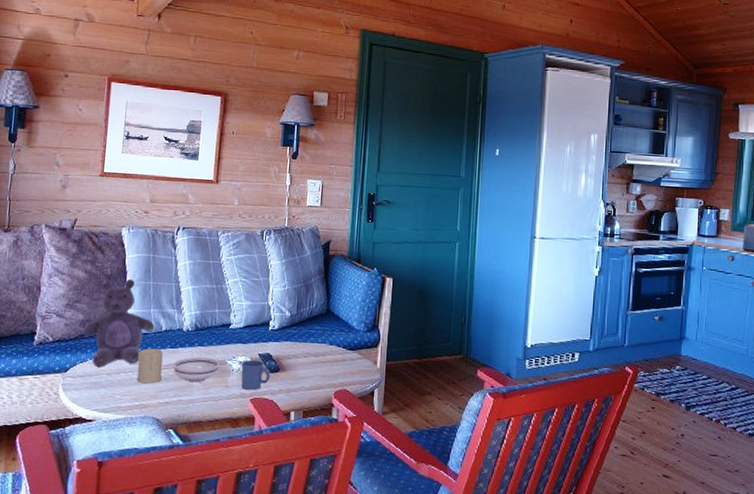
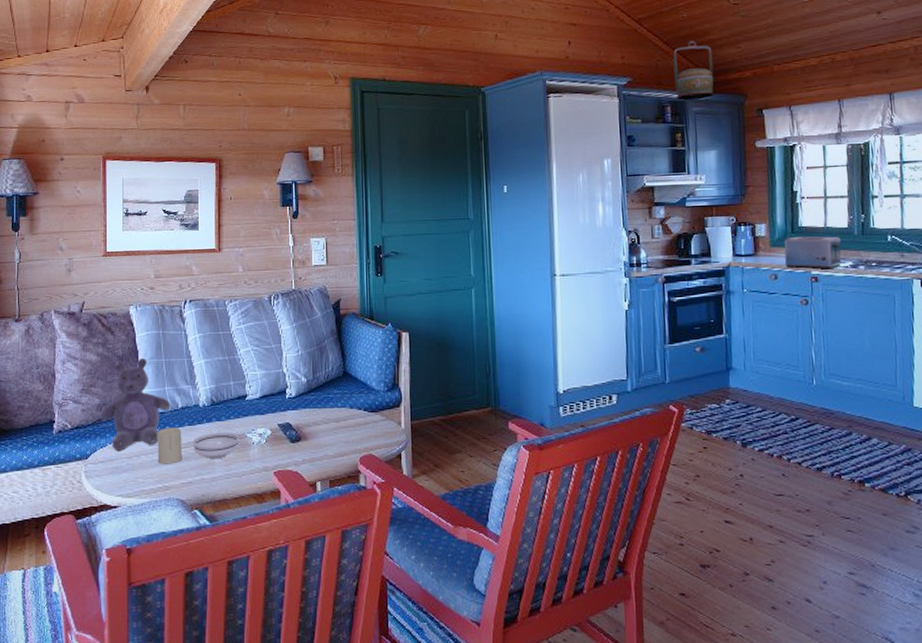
mug: present [241,359,271,391] -> none [262,430,292,464]
decorative basket: none [663,33,700,89] -> present [673,41,714,101]

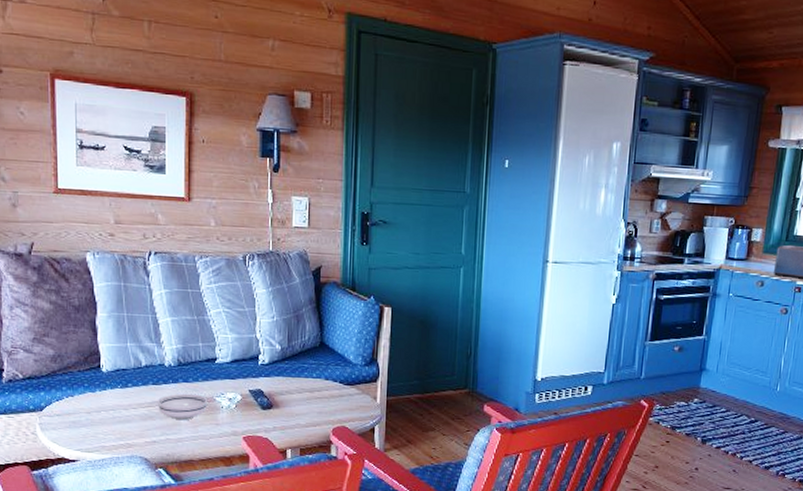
stuffed animal: present [100,357,171,451] -> none [55,310,133,405]
candle: present [156,427,182,464] -> none [117,385,146,422]
decorative basket: present [673,41,714,101] -> none [698,18,743,87]

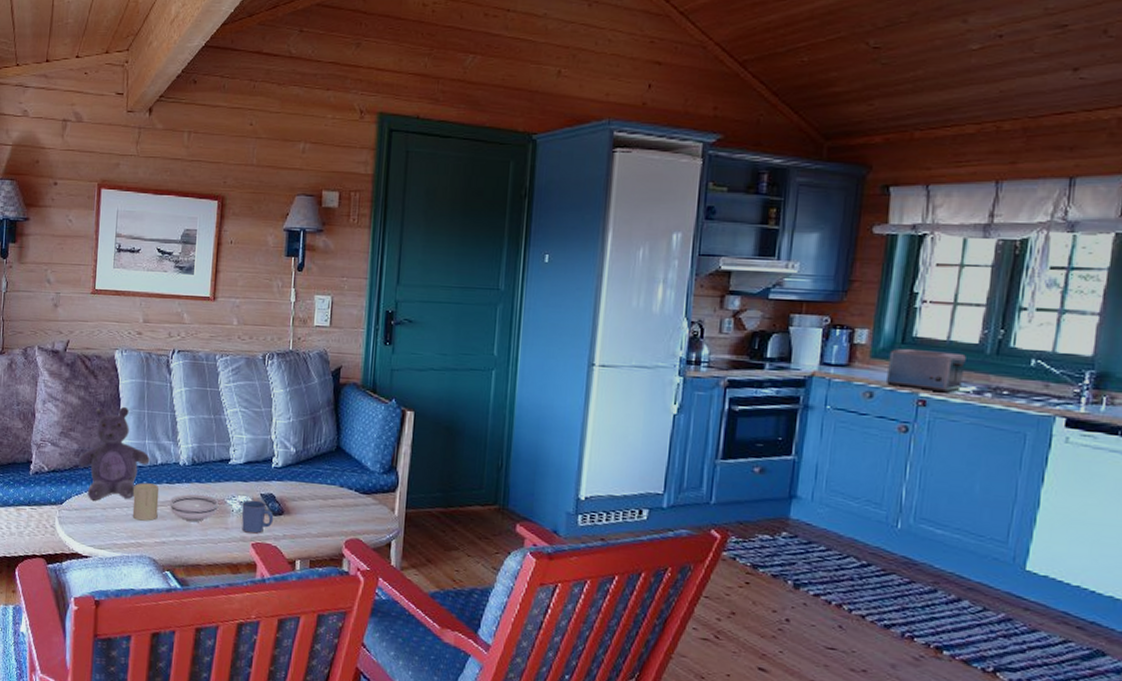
stuffed animal: none [55,310,133,405] -> present [78,406,150,501]
candle: none [117,385,146,422] -> present [132,483,159,522]
mug: none [231,396,263,429] -> present [241,499,274,535]

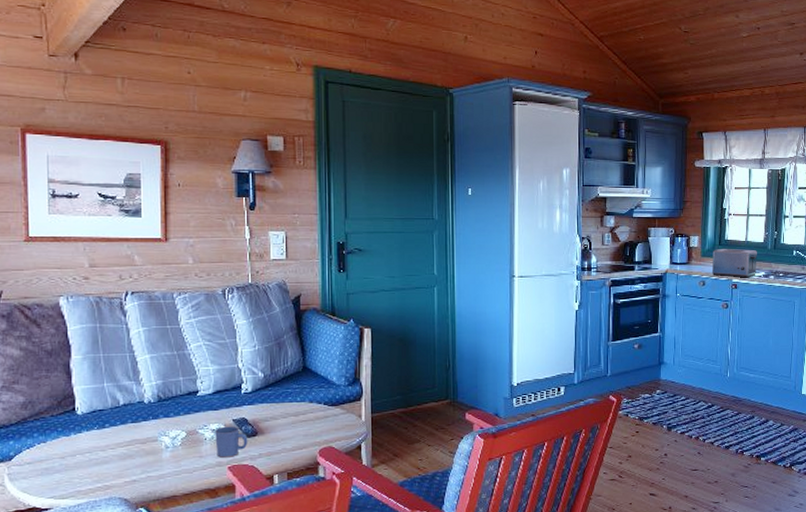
stuffed animal: present [78,406,150,501] -> none [26,352,111,451]
candle: present [132,483,159,522] -> none [94,425,125,464]
bowl: present [169,493,219,522] -> none [136,428,191,457]

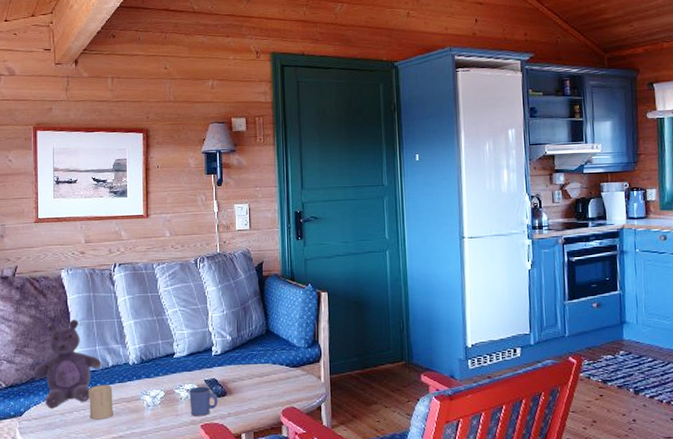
stuffed animal: none [26,352,111,451] -> present [34,319,102,408]
candle: none [94,425,125,464] -> present [88,385,113,420]

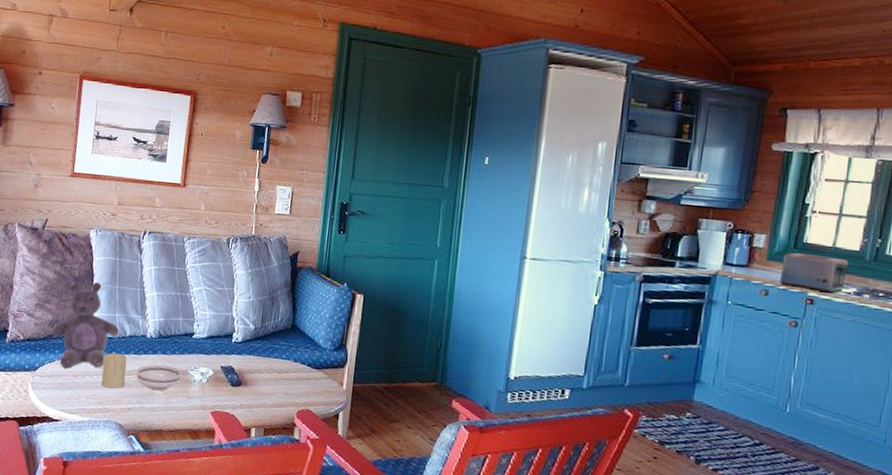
bowl: none [123,388,168,414] -> present [136,364,183,391]
mug: present [189,386,218,417] -> none [202,371,233,404]

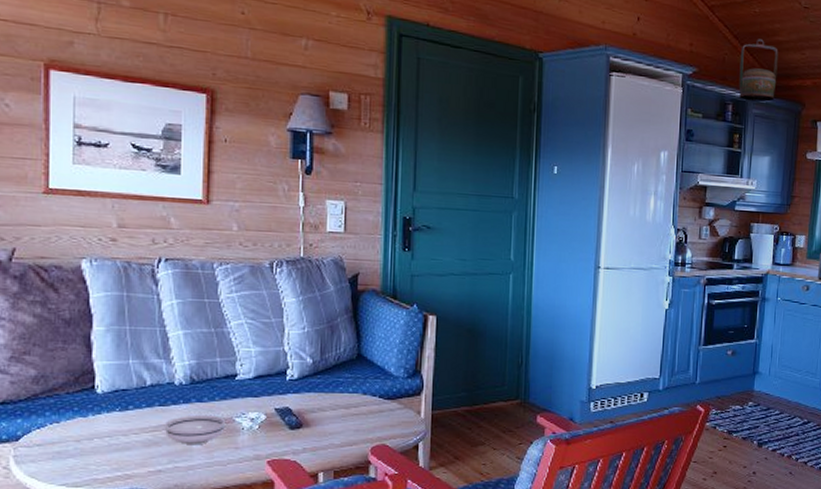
stuffed animal: present [51,281,120,368] -> none [37,323,136,433]
candle: present [101,353,127,389] -> none [115,407,151,450]
decorative basket: none [691,23,742,90] -> present [739,39,779,102]

